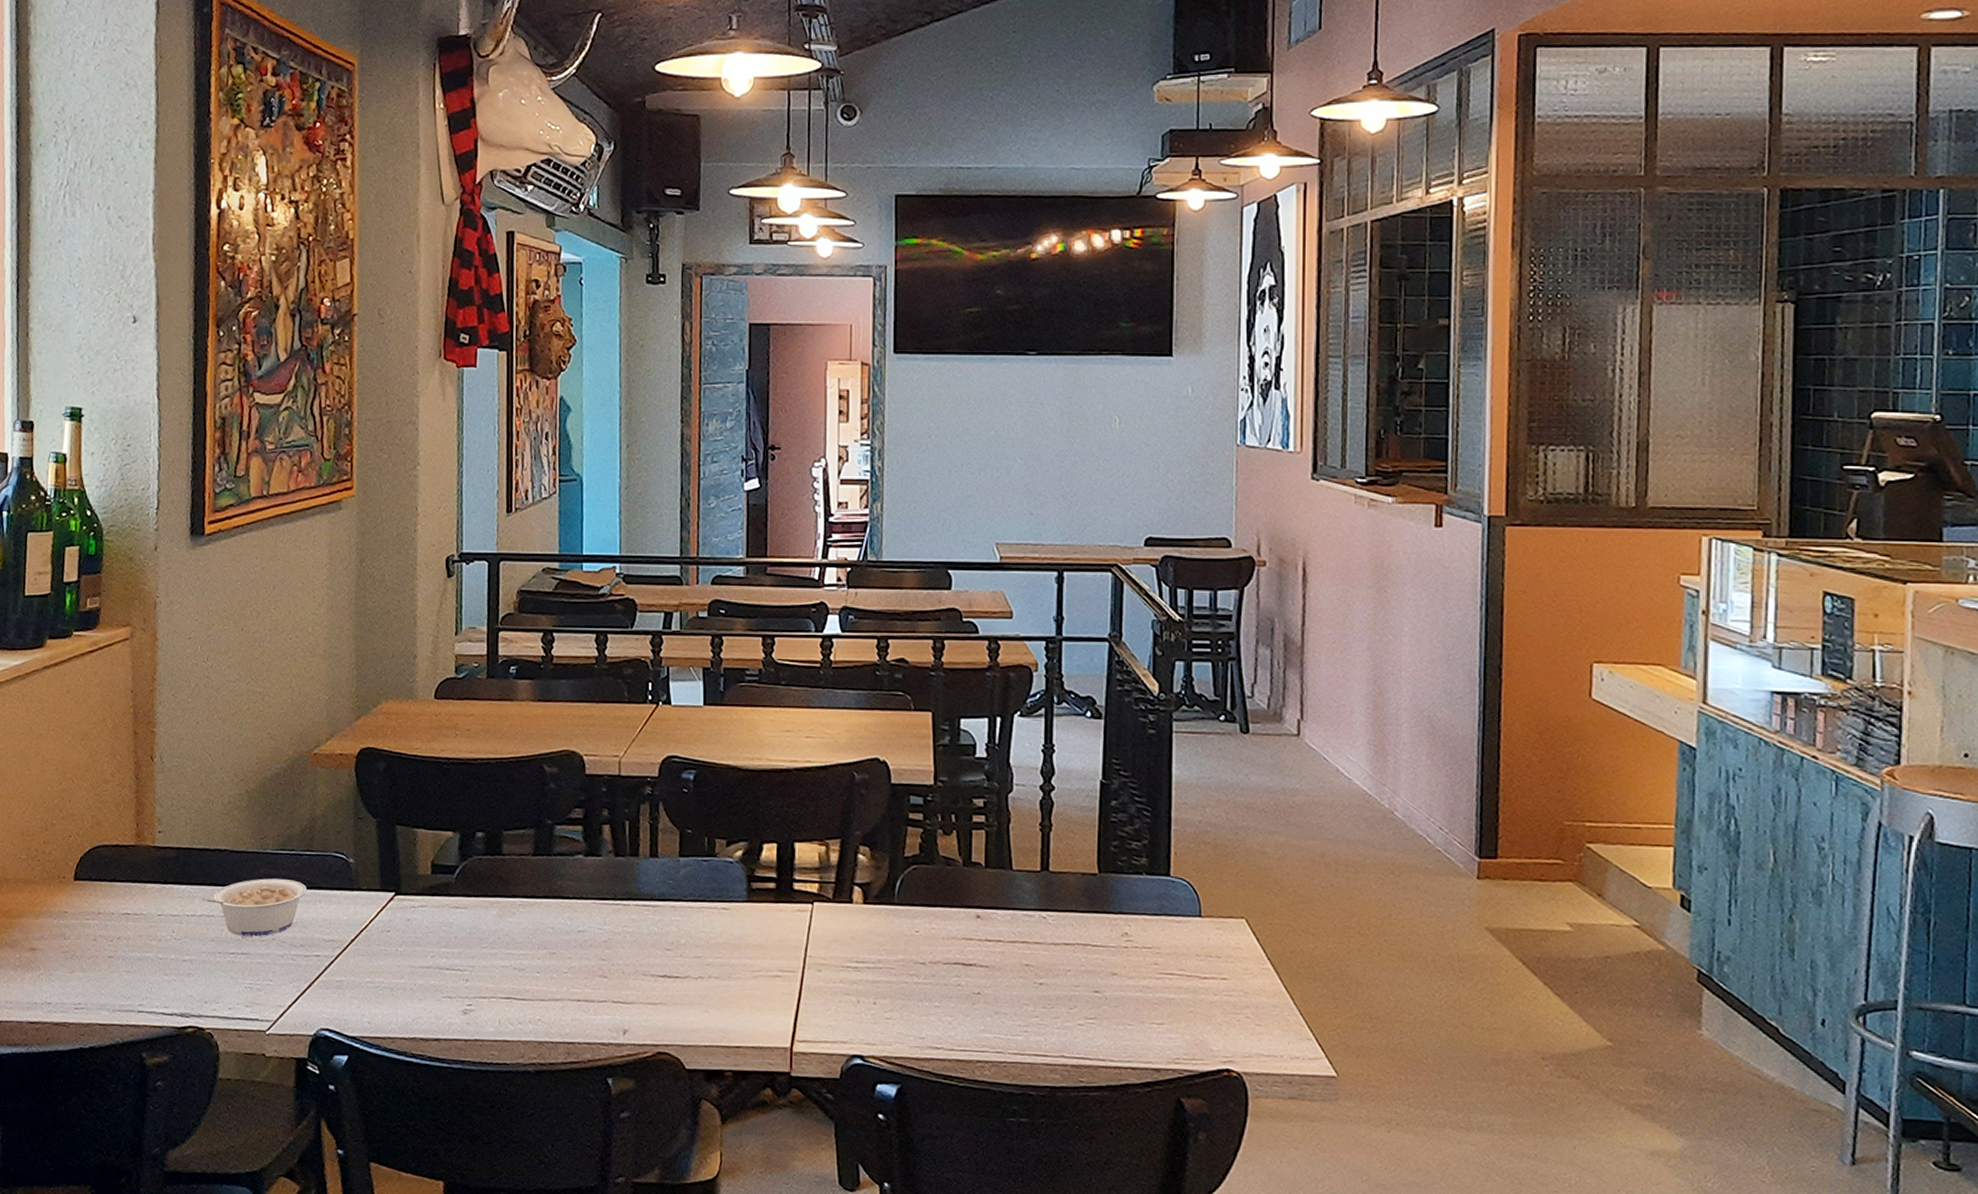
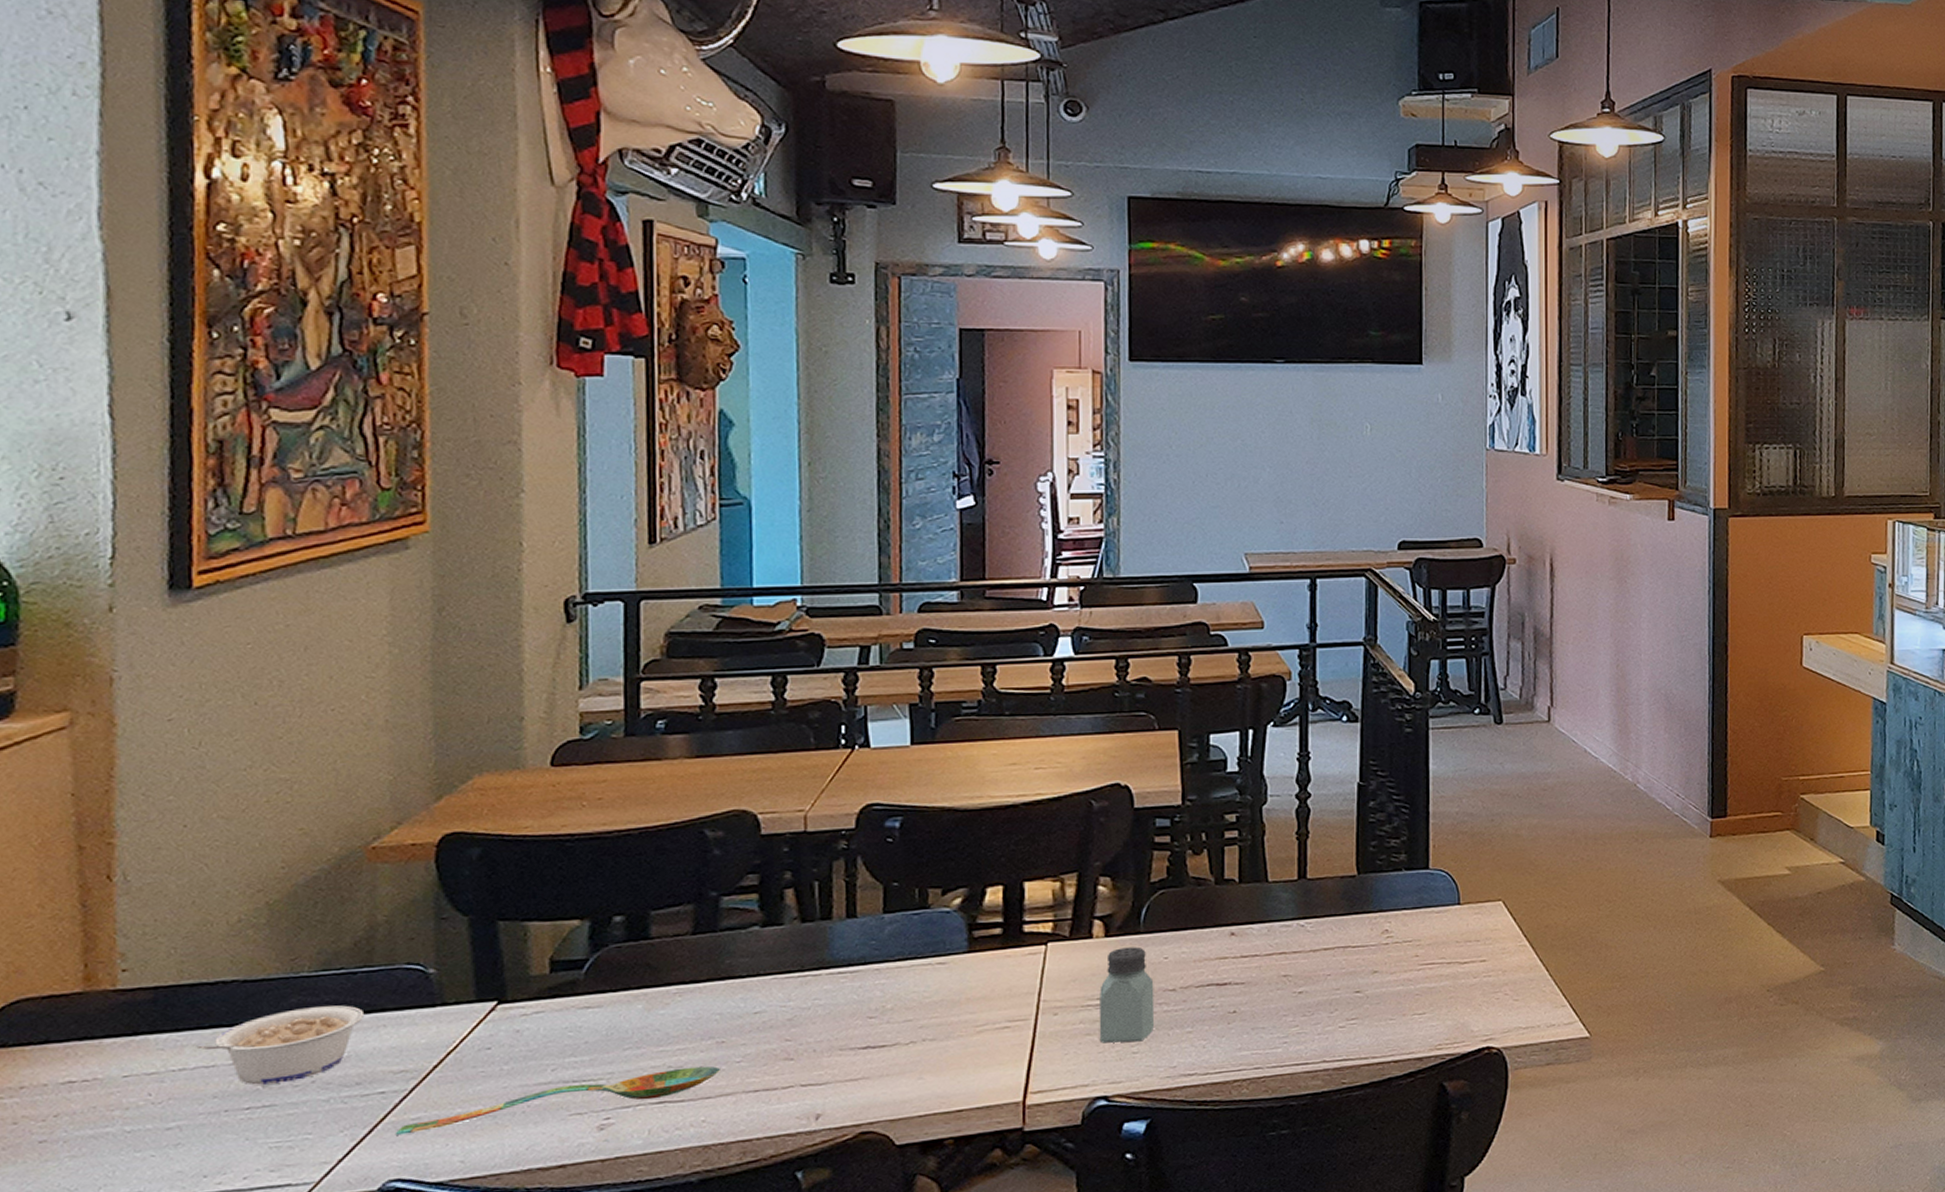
spoon: none [325,970,552,994] -> present [395,1066,720,1135]
saltshaker: none [857,916,906,1009] -> present [1099,946,1155,1043]

